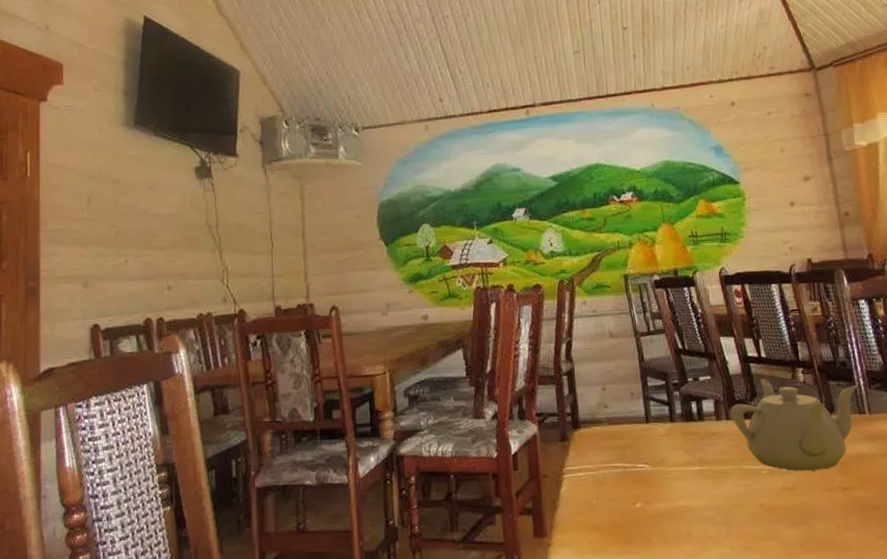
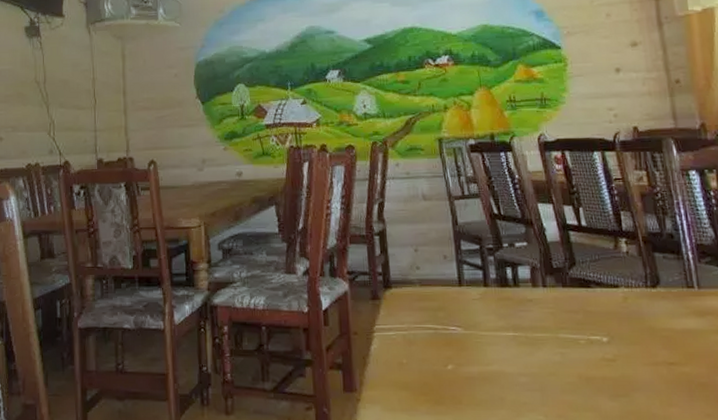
teapot: present [730,378,859,471] -> none [547,247,687,343]

